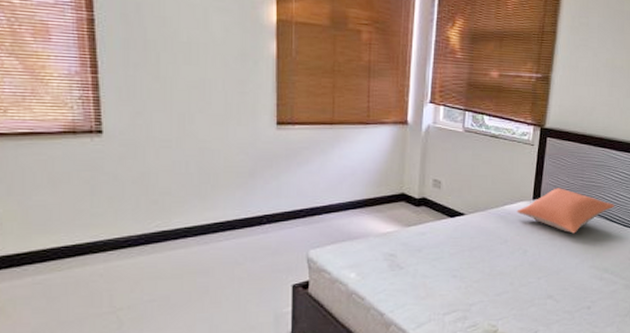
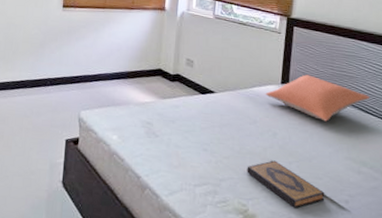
hardback book: none [497,278,570,321] -> present [247,160,325,208]

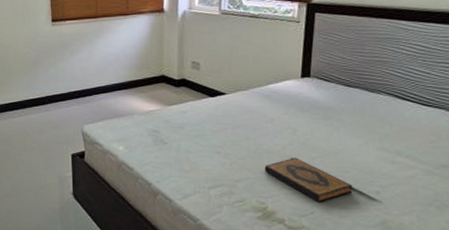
pillow: present [265,74,371,122] -> none [283,65,409,113]

